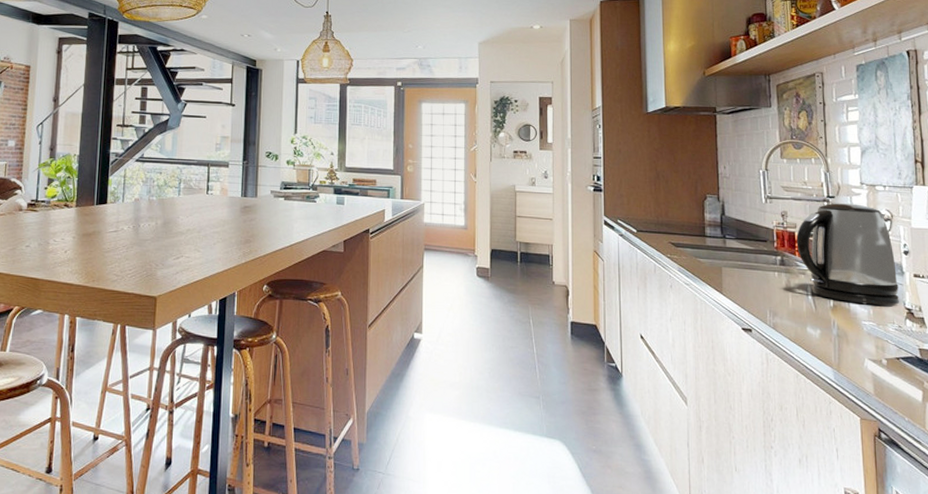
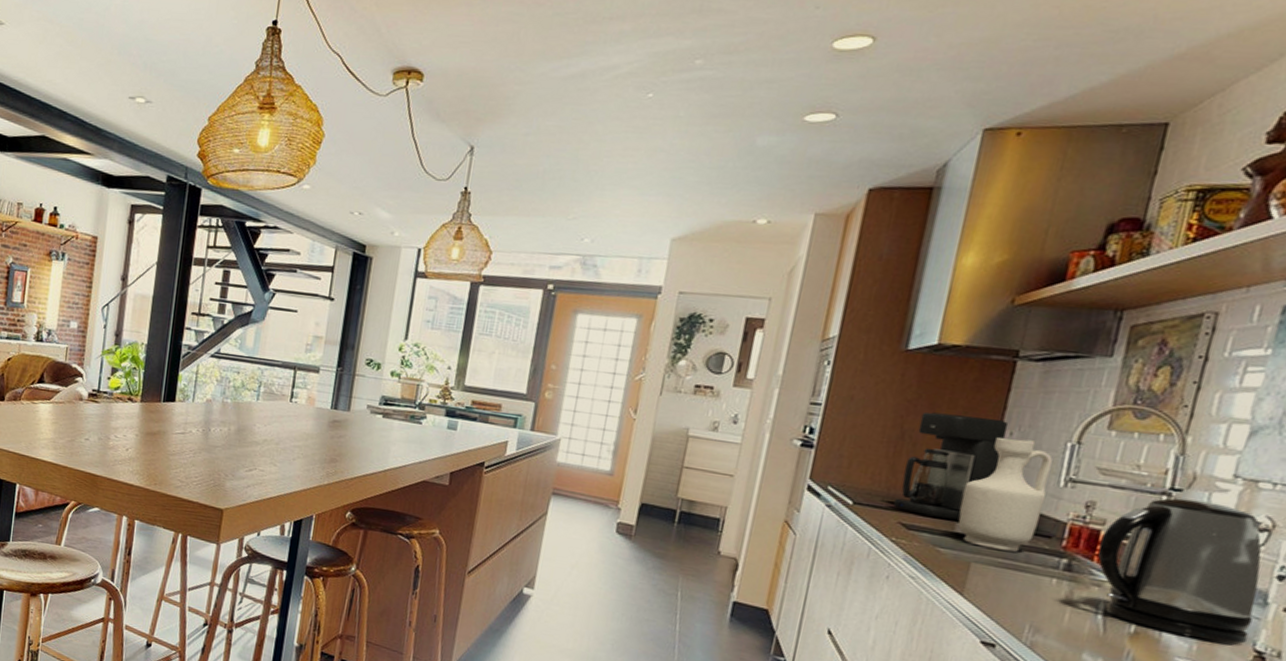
coffee maker: none [663,157,722,236] -> present [893,412,1009,520]
ceramic jug: none [705,171,757,256] -> present [958,438,1054,552]

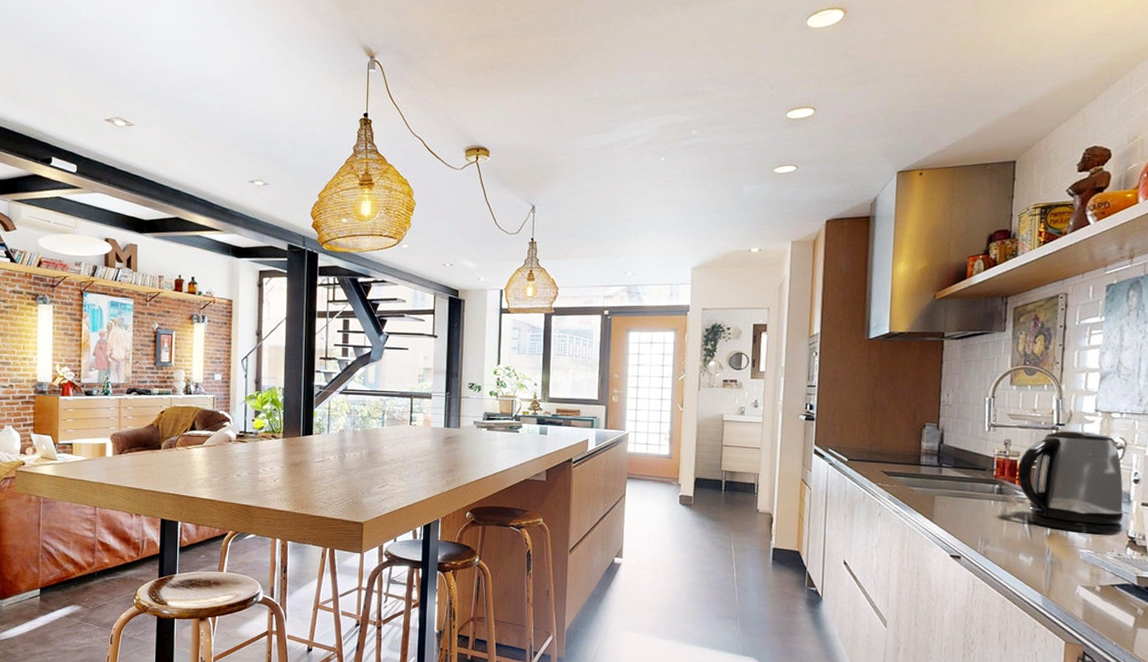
coffee maker: present [893,412,1009,520] -> none [876,384,945,465]
ceramic jug: present [958,438,1054,552] -> none [921,398,979,484]

